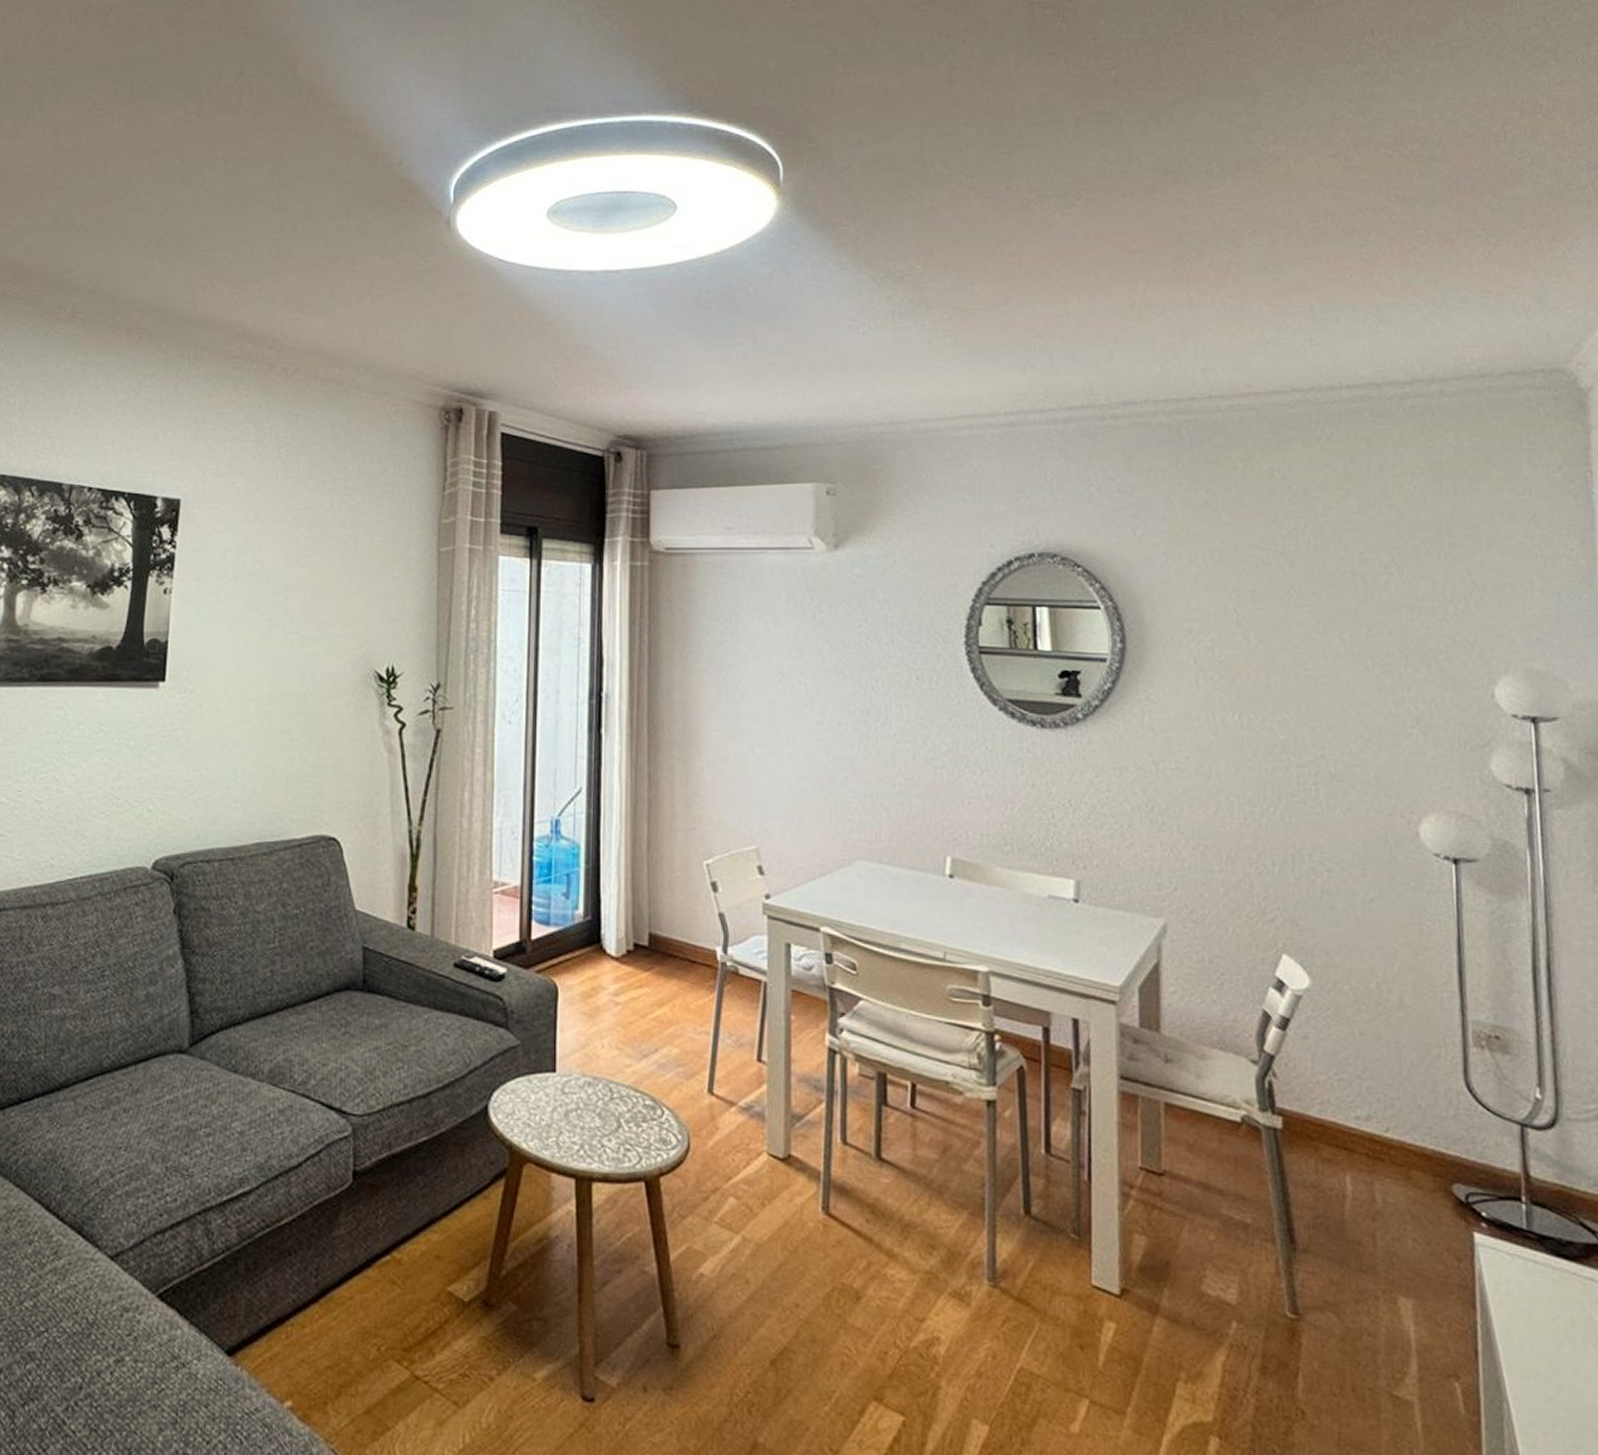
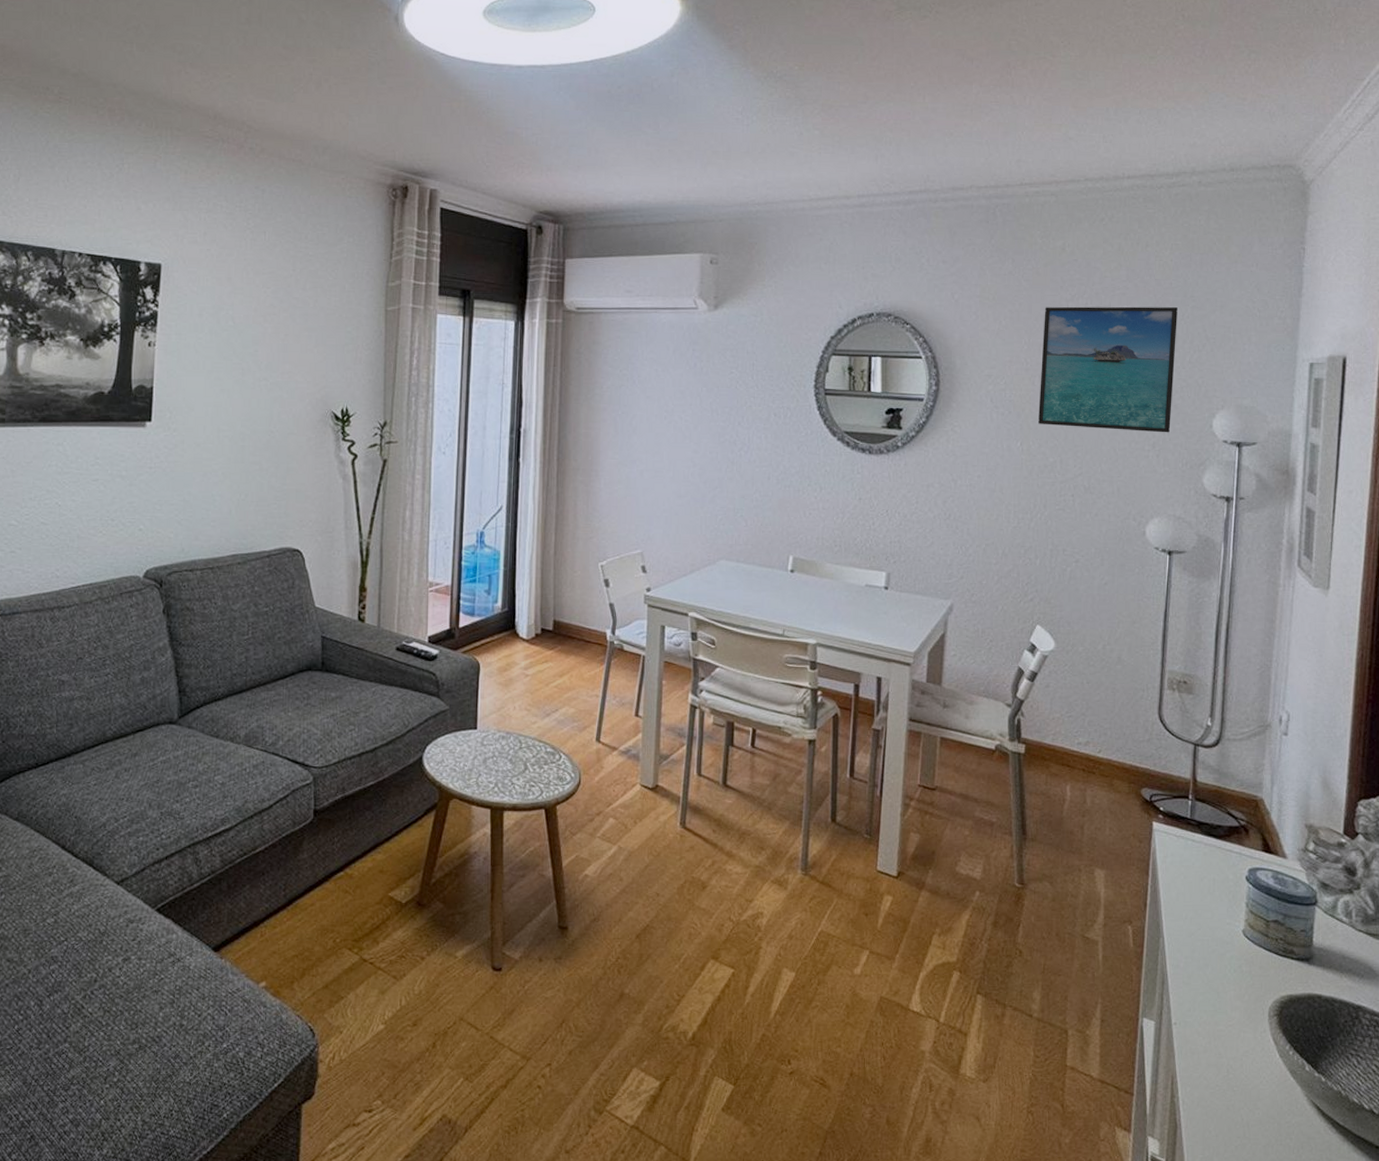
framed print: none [1254,544,1438,704] -> present [1038,306,1177,433]

